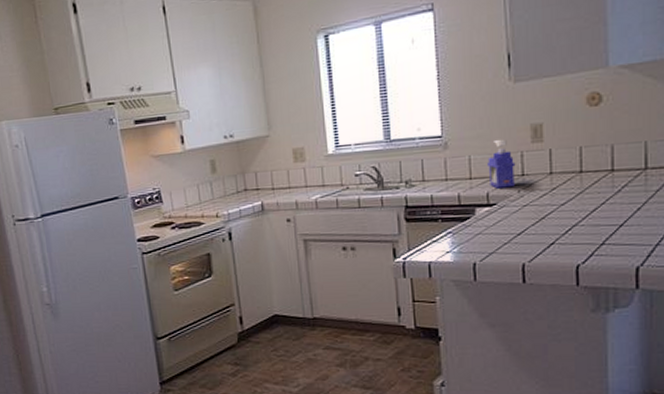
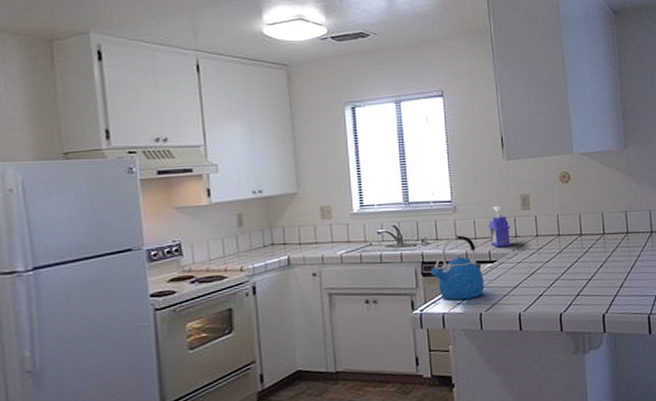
kettle: none [416,175,480,248] -> present [431,235,484,300]

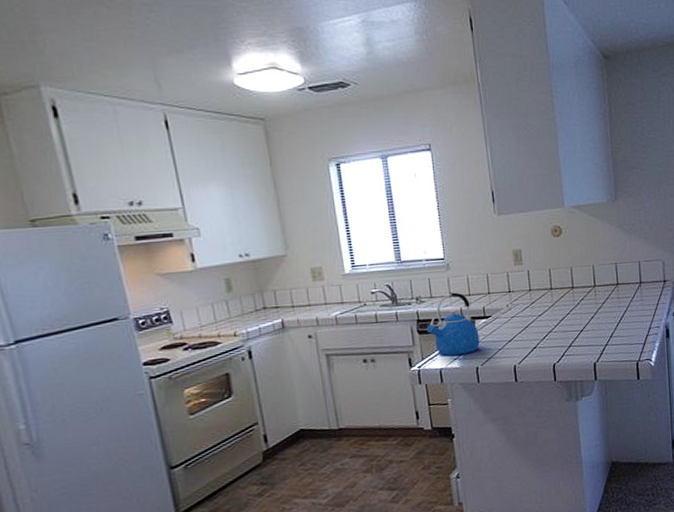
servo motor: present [488,206,510,248] -> none [482,262,504,303]

